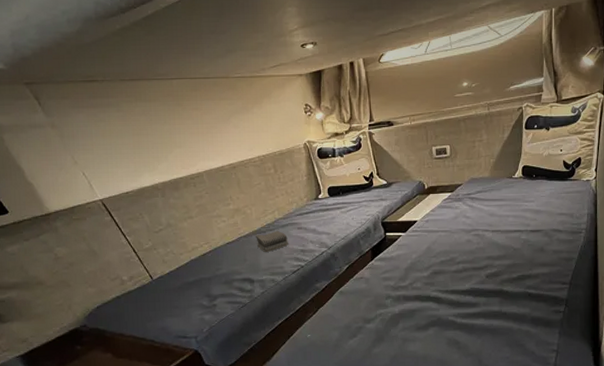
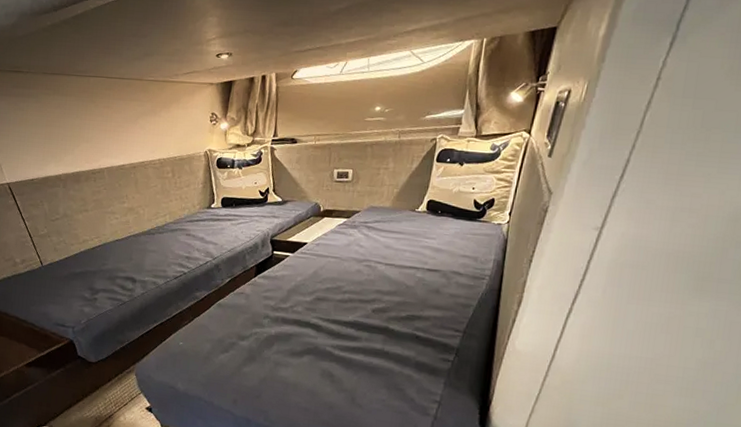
towel: present [256,230,289,252] -> none [144,234,176,254]

